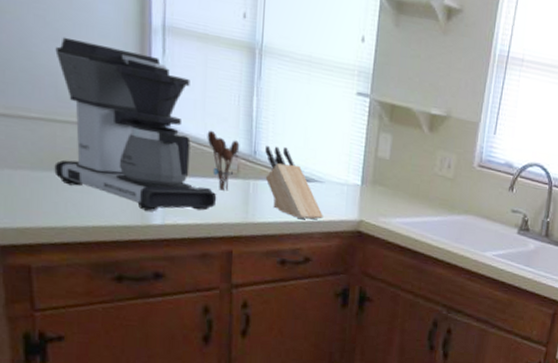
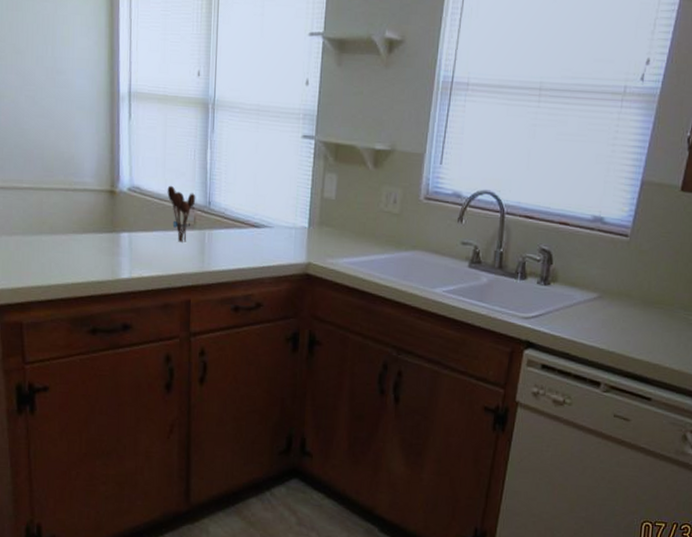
coffee maker: present [54,37,217,212] -> none [41,113,176,266]
knife block: present [265,146,323,220] -> none [219,195,273,265]

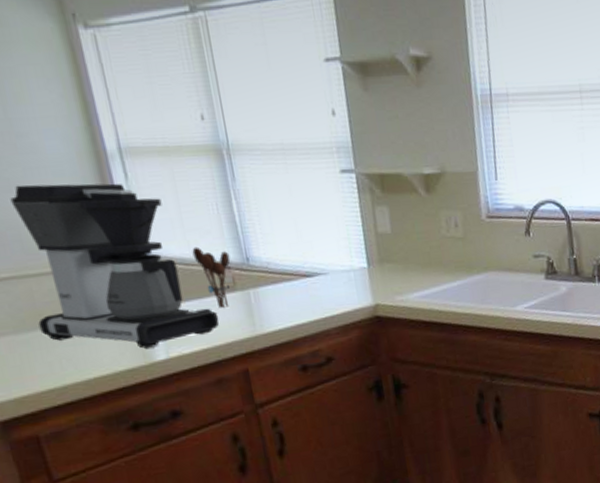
coffee maker: none [41,113,176,266] -> present [10,183,220,349]

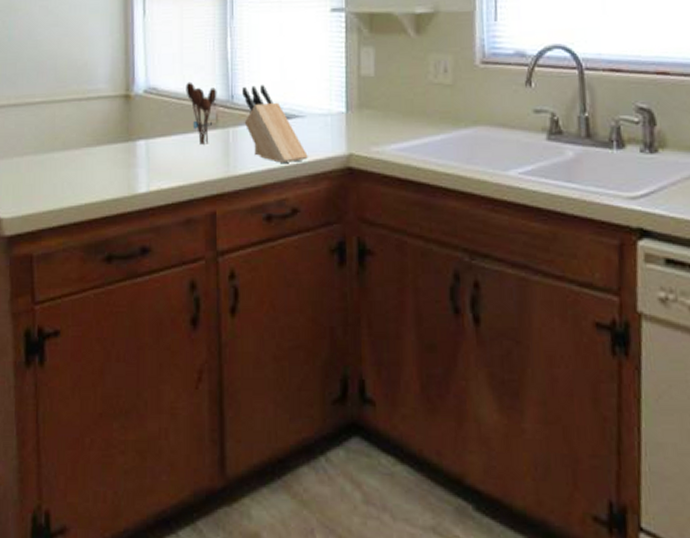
coffee maker: present [10,183,220,349] -> none [53,19,198,179]
knife block: none [257,246,336,318] -> present [242,85,308,163]

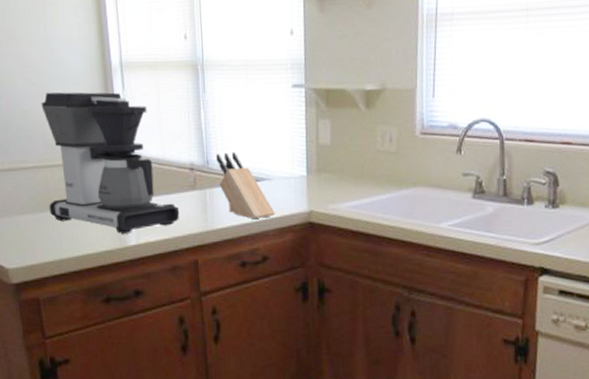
coffee maker: none [53,19,198,179] -> present [41,92,180,234]
utensil holder: present [186,81,217,146] -> none [165,149,194,205]

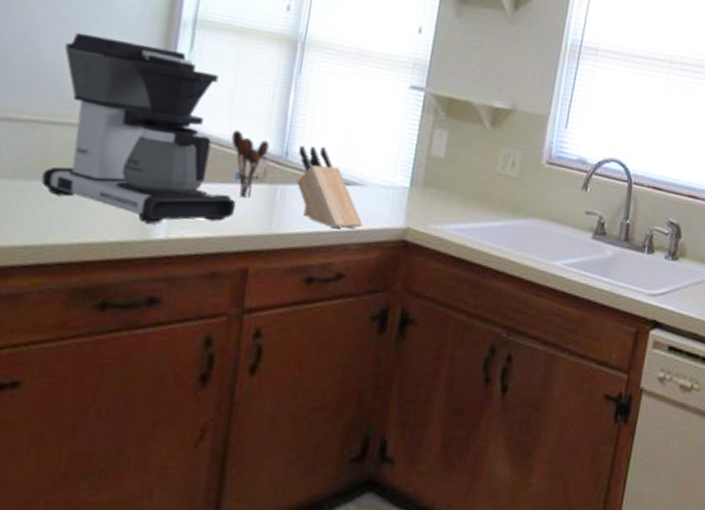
utensil holder: none [165,149,194,205] -> present [231,130,270,199]

